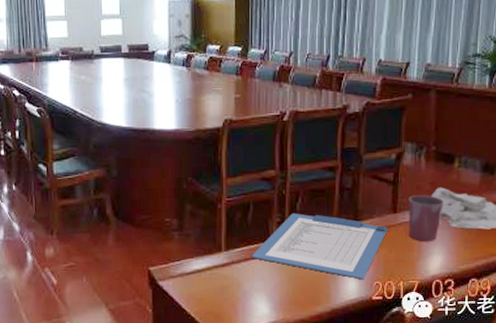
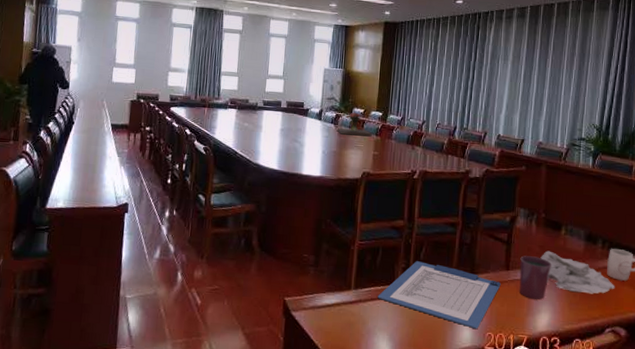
flower arrangement: none [190,50,232,78] -> present [336,112,372,137]

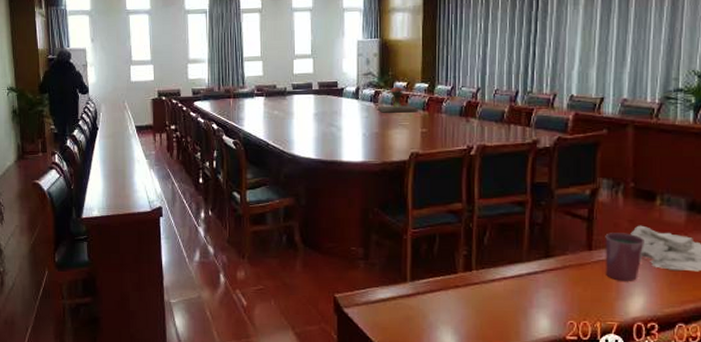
clipboard: present [377,261,501,330] -> none [438,247,582,318]

